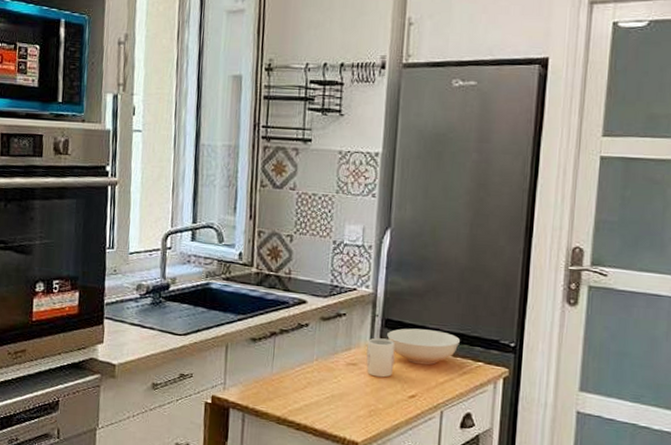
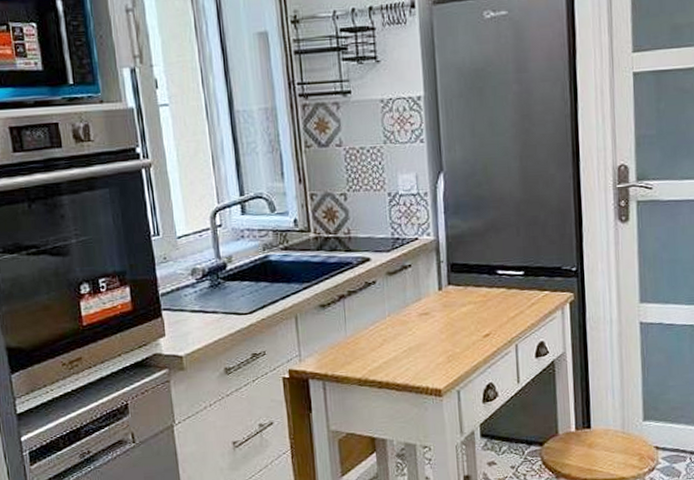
mug: present [366,338,395,378] -> none [436,283,465,323]
bowl: present [387,328,461,365] -> none [454,267,526,303]

